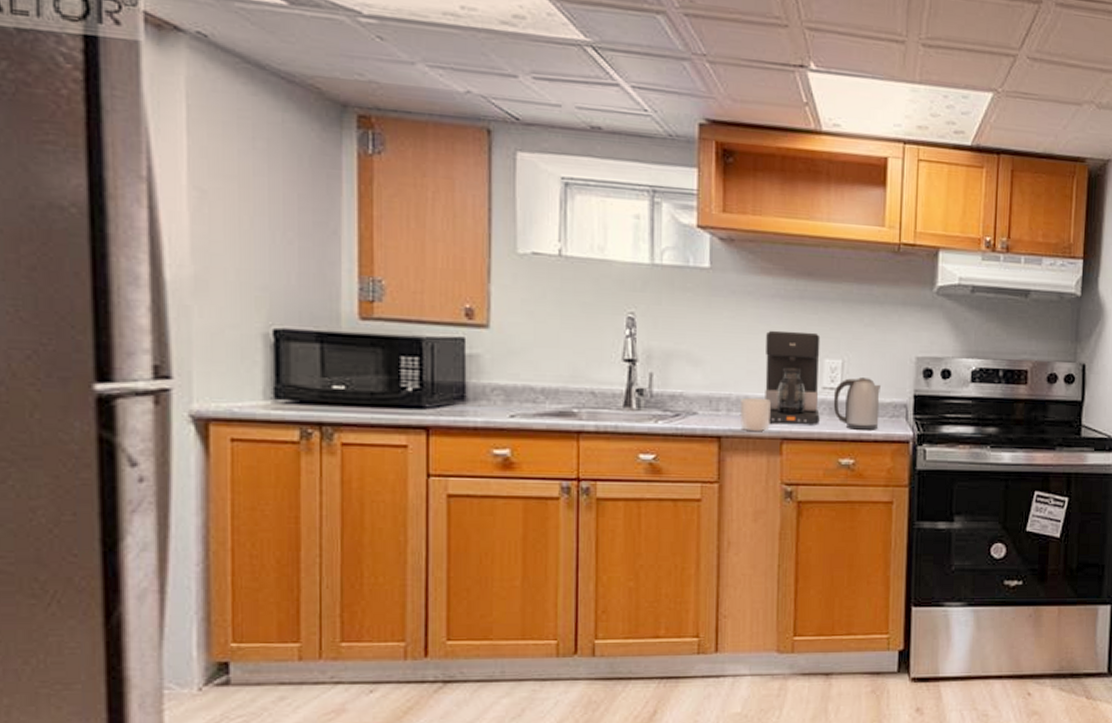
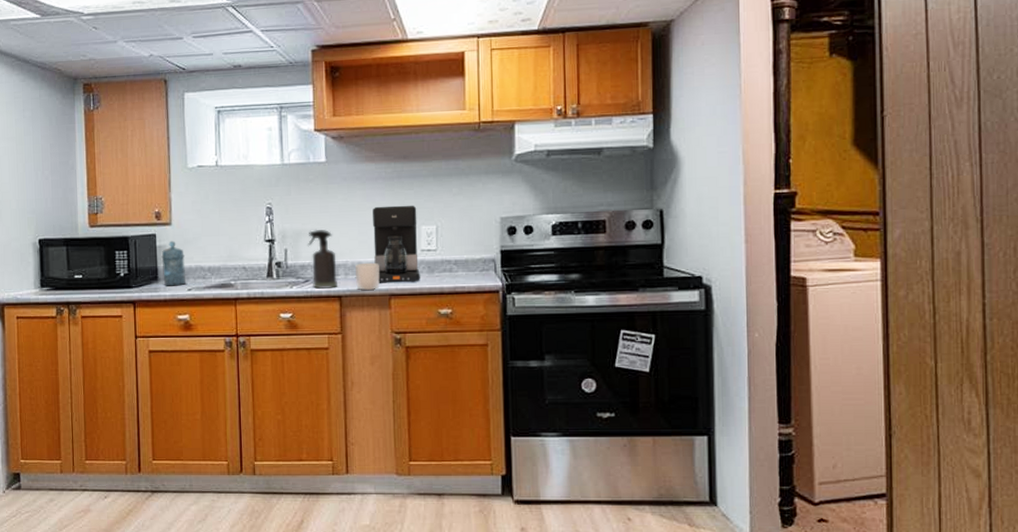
canister: none [472,348,508,410] -> present [161,240,187,286]
spray bottle: none [679,351,717,426] -> present [307,229,337,289]
kettle: present [833,377,880,430] -> none [430,239,471,284]

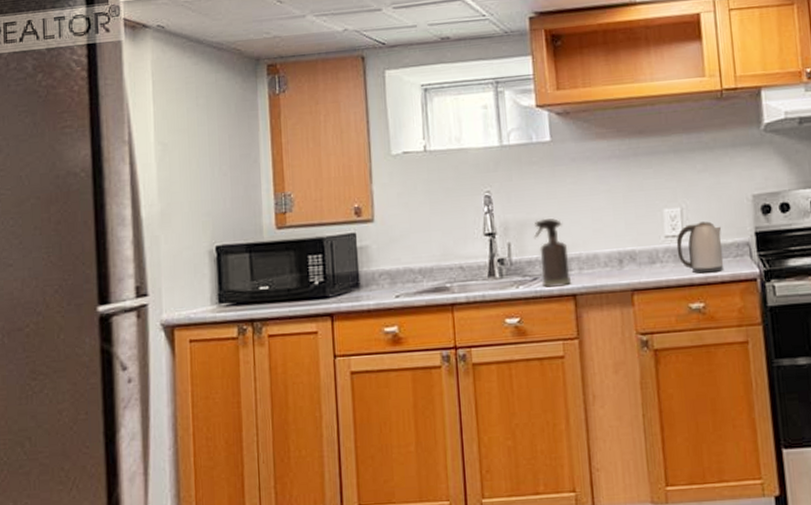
canister: present [161,240,187,286] -> none [363,239,394,294]
mug: present [355,262,380,290] -> none [591,253,620,286]
coffee maker: present [373,205,420,283] -> none [607,185,666,277]
kettle: none [430,239,471,284] -> present [676,221,724,274]

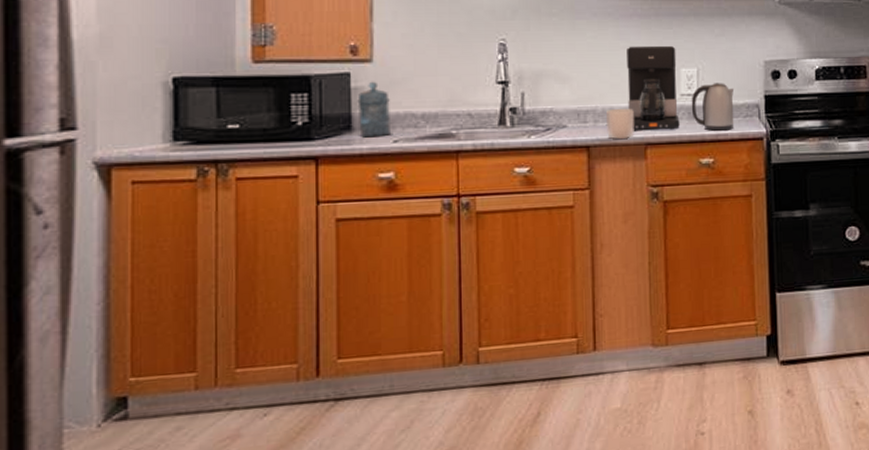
canister: none [363,239,394,294] -> present [357,81,392,138]
spray bottle: present [533,218,571,287] -> none [549,70,585,138]
mug: none [591,253,620,286] -> present [606,108,635,139]
coffee maker: none [607,185,666,277] -> present [627,45,680,131]

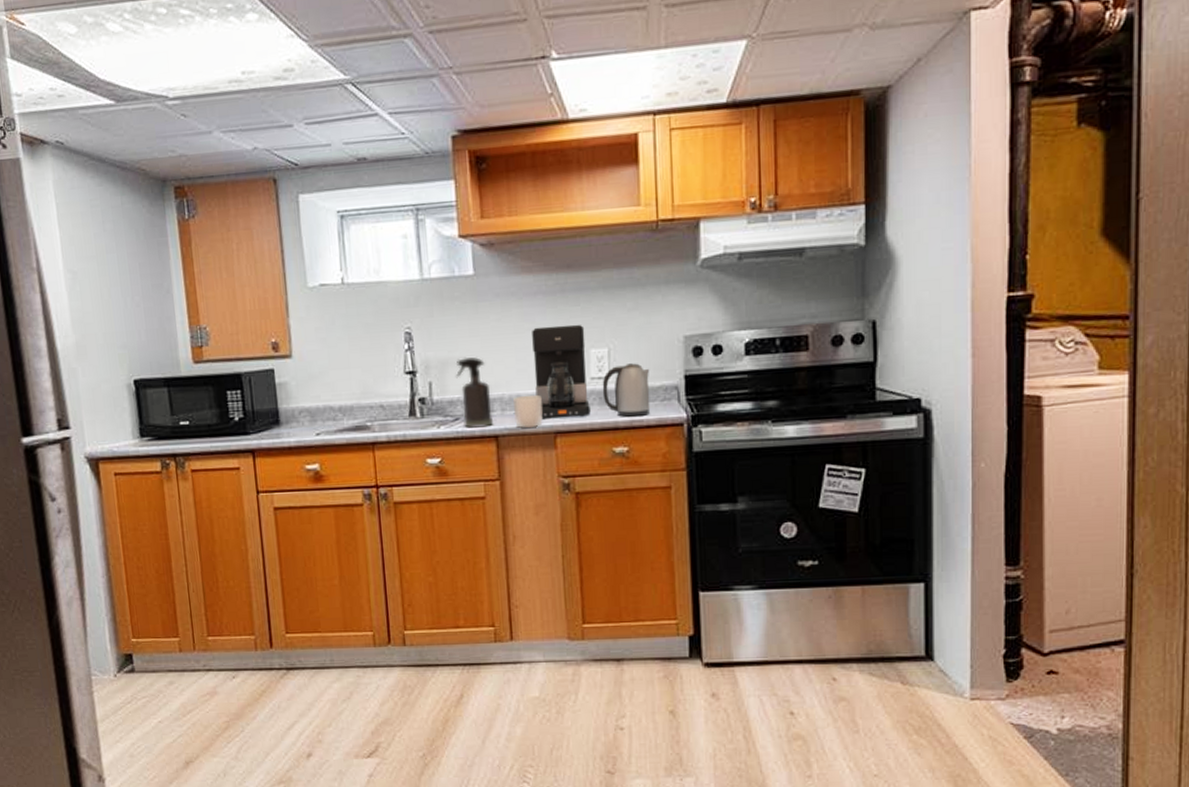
canister: present [357,81,392,138] -> none [282,376,314,431]
spray bottle: none [549,70,585,138] -> present [455,357,493,428]

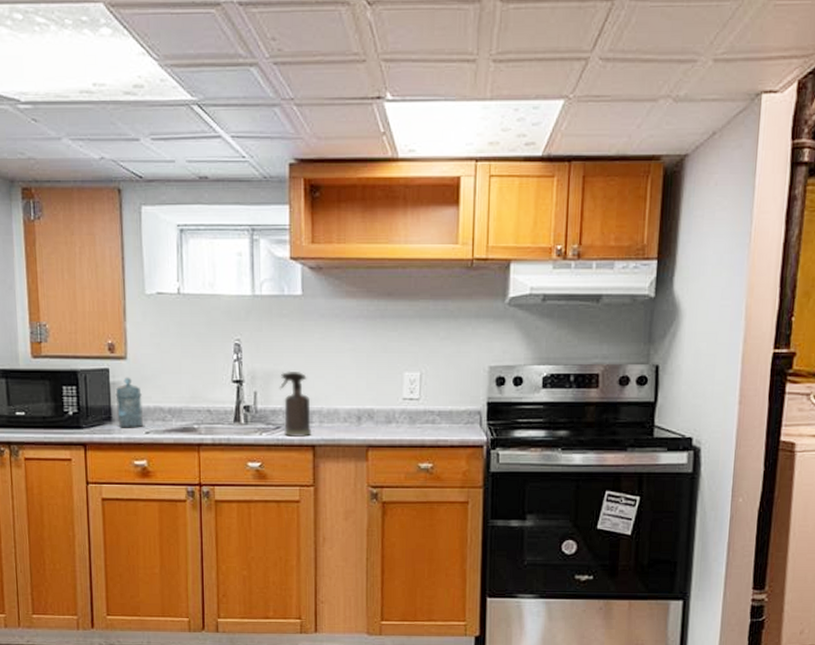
canister: none [282,376,314,431] -> present [115,377,144,428]
mug: present [513,394,543,428] -> none [331,410,358,440]
coffee maker: present [532,324,591,419] -> none [352,348,401,433]
kettle: present [602,363,651,417] -> none [412,388,456,436]

